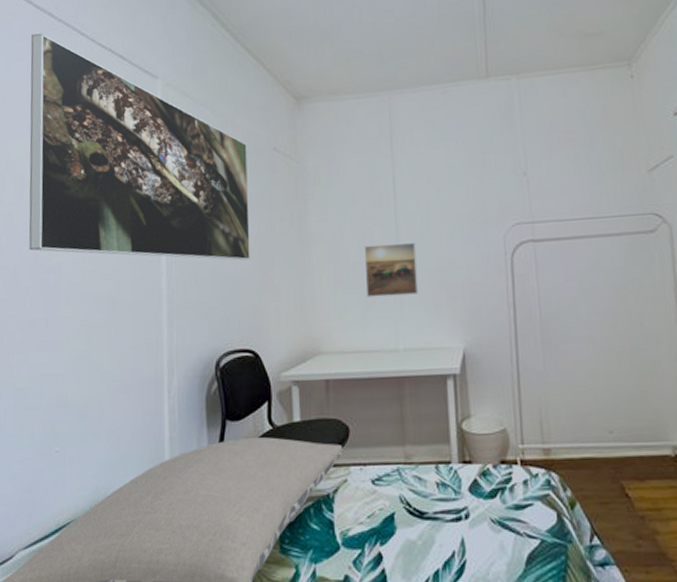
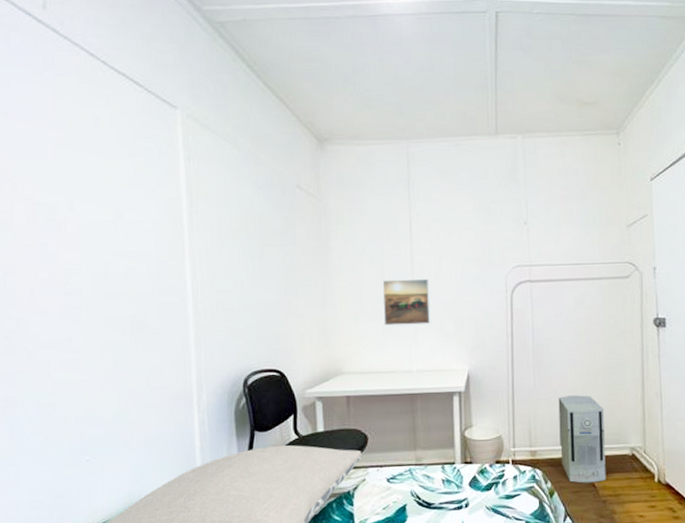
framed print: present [29,33,250,261] -> none [33,49,275,289]
air purifier: none [574,378,643,492] -> present [558,395,606,483]

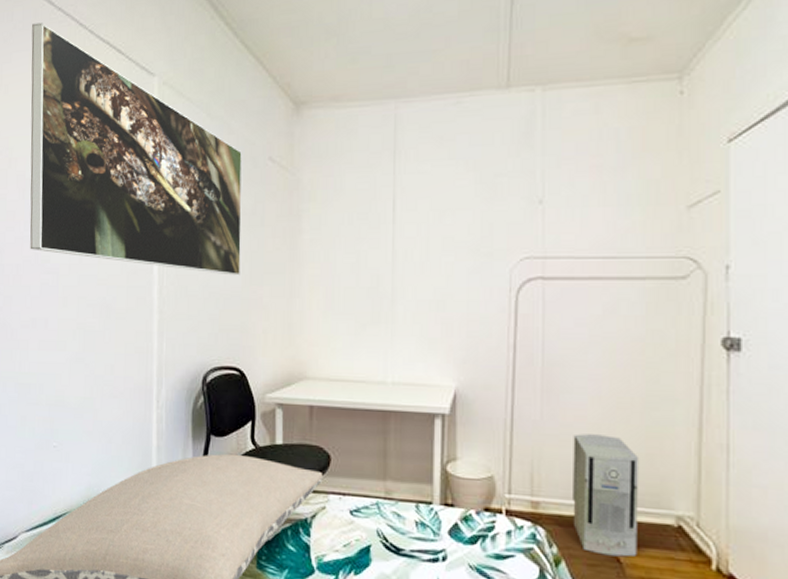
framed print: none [33,49,275,289] -> present [30,22,242,276]
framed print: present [382,278,431,326] -> none [356,269,413,326]

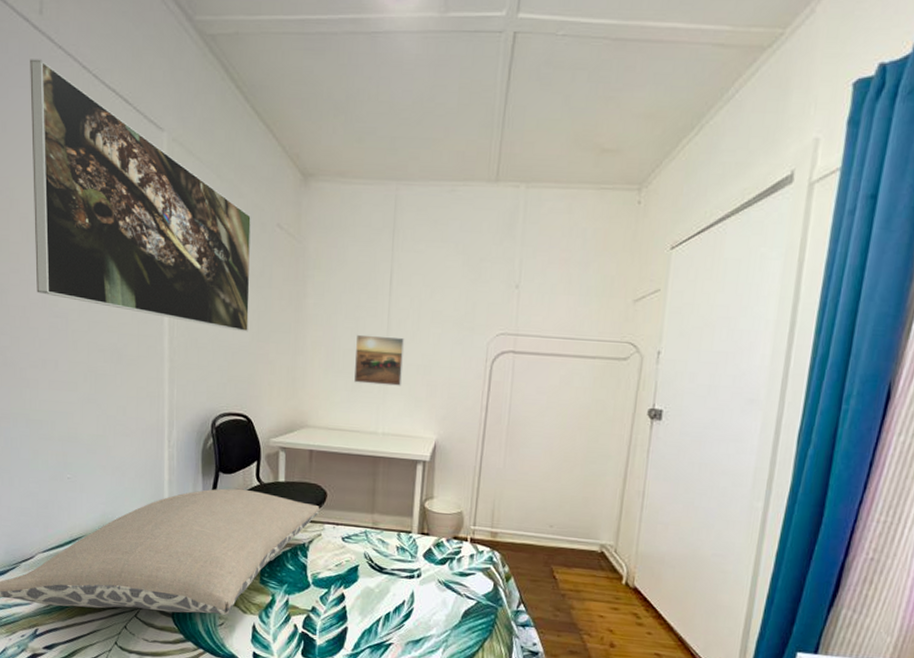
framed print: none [356,269,413,326] -> present [353,334,405,386]
air purifier: present [573,434,640,557] -> none [522,480,577,575]

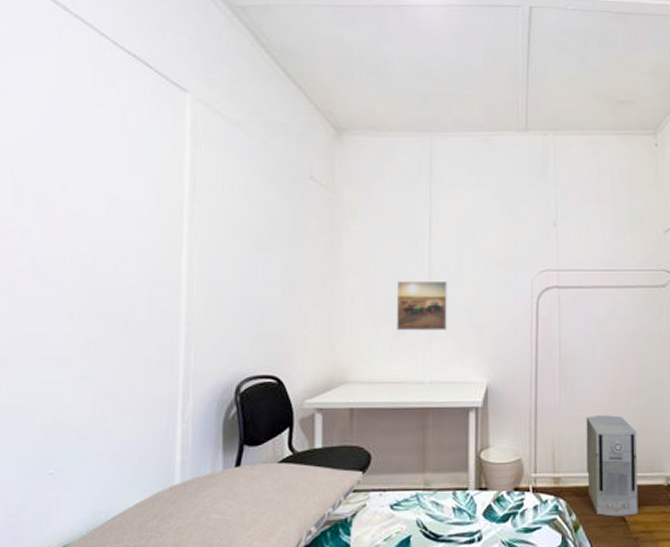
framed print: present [30,59,251,332] -> none [27,26,282,287]
air purifier: none [522,480,577,575] -> present [586,415,638,517]

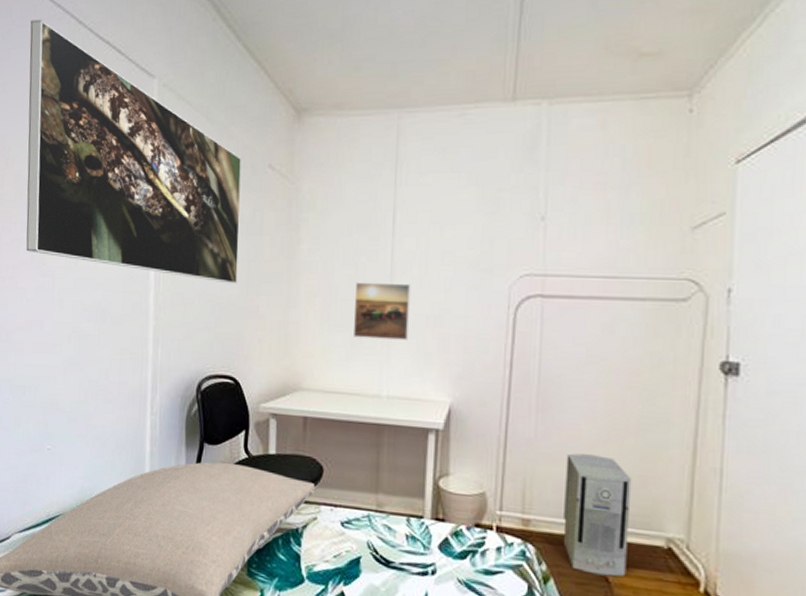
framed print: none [27,26,282,287] -> present [26,19,241,284]

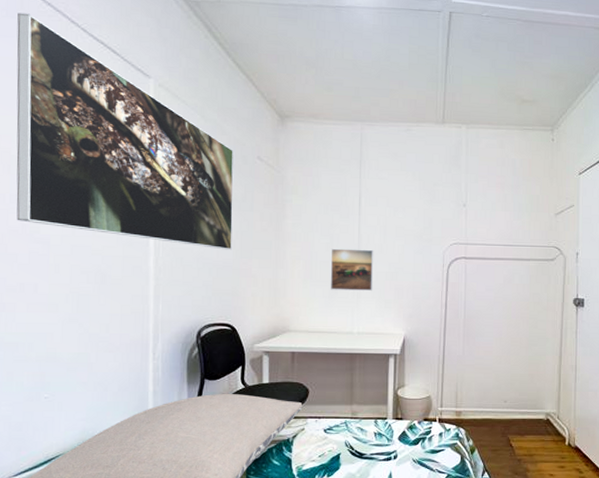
air purifier: present [563,453,632,577] -> none [483,363,525,443]

